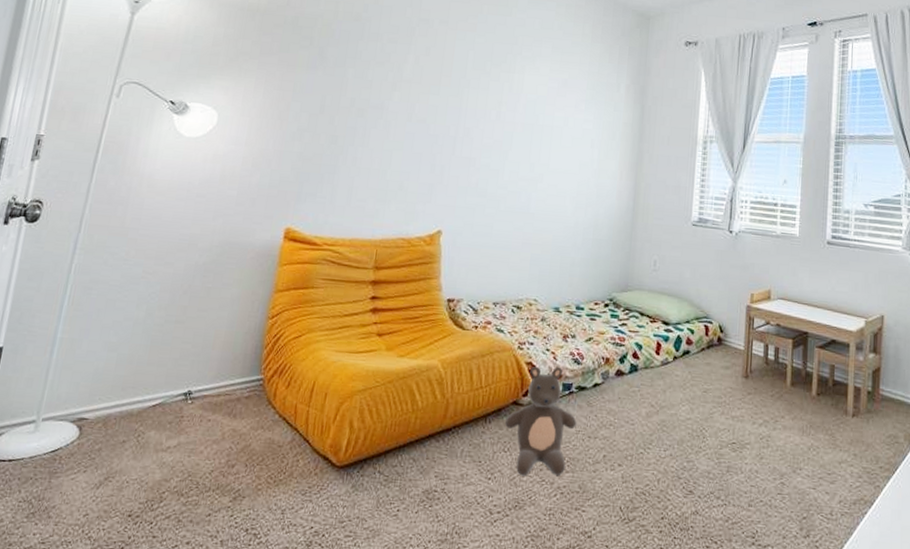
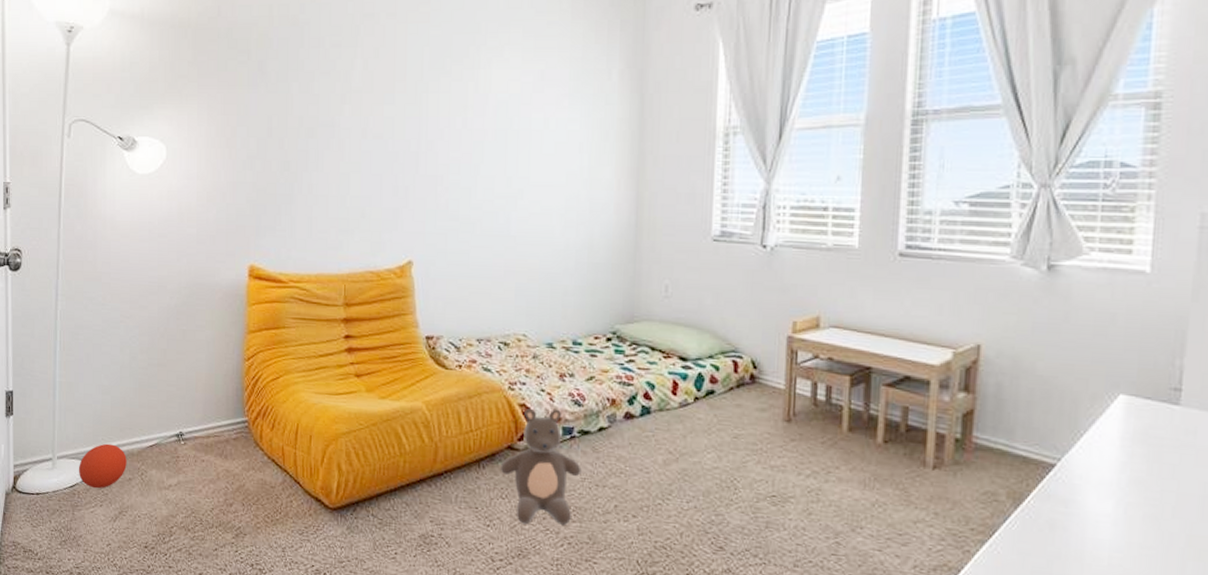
ball: none [64,403,124,453] -> present [78,443,127,489]

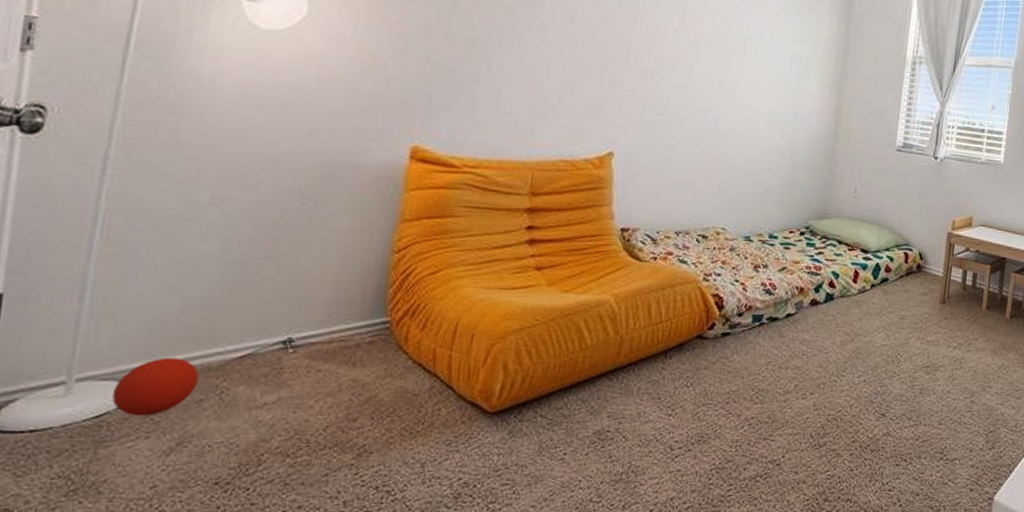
teddy bear: present [501,408,582,525] -> none [688,298,767,411]

